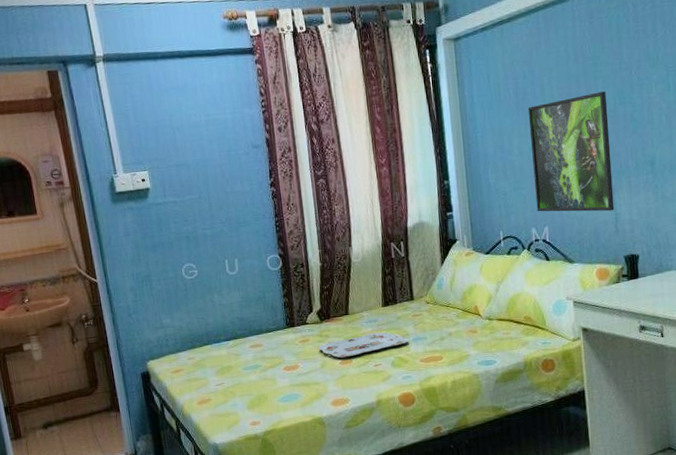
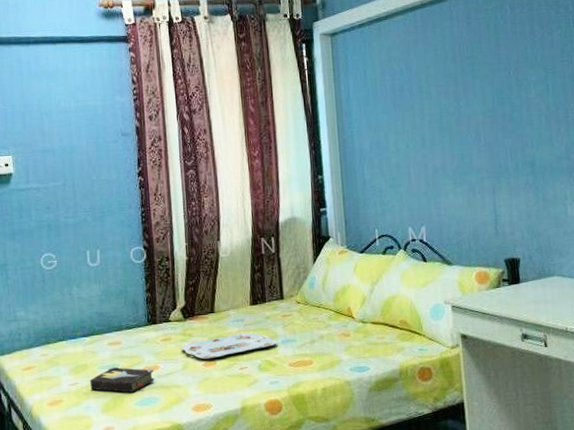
hardback book: none [235,367,296,391] -> present [90,366,155,393]
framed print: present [528,91,614,212] -> none [405,91,494,213]

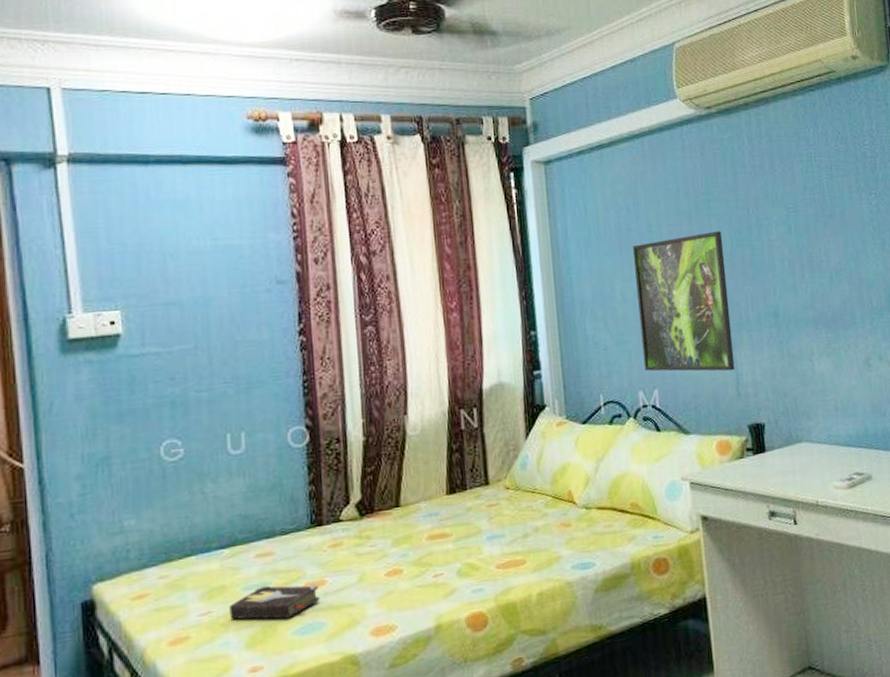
serving tray: present [180,332,277,360] -> none [355,529,481,568]
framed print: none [405,91,494,213] -> present [632,231,735,371]

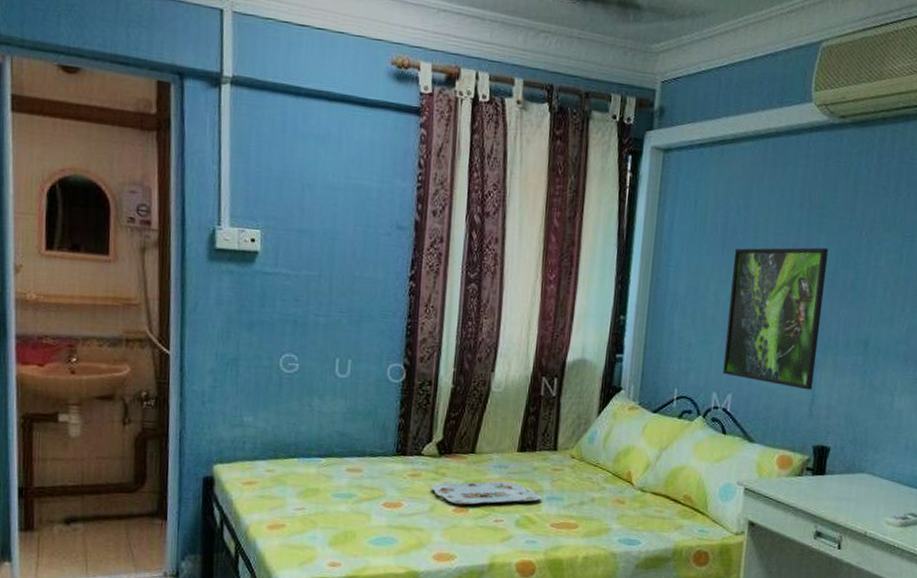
hardback book: present [229,584,321,620] -> none [319,496,396,529]
serving tray: none [355,529,481,568] -> present [430,480,541,505]

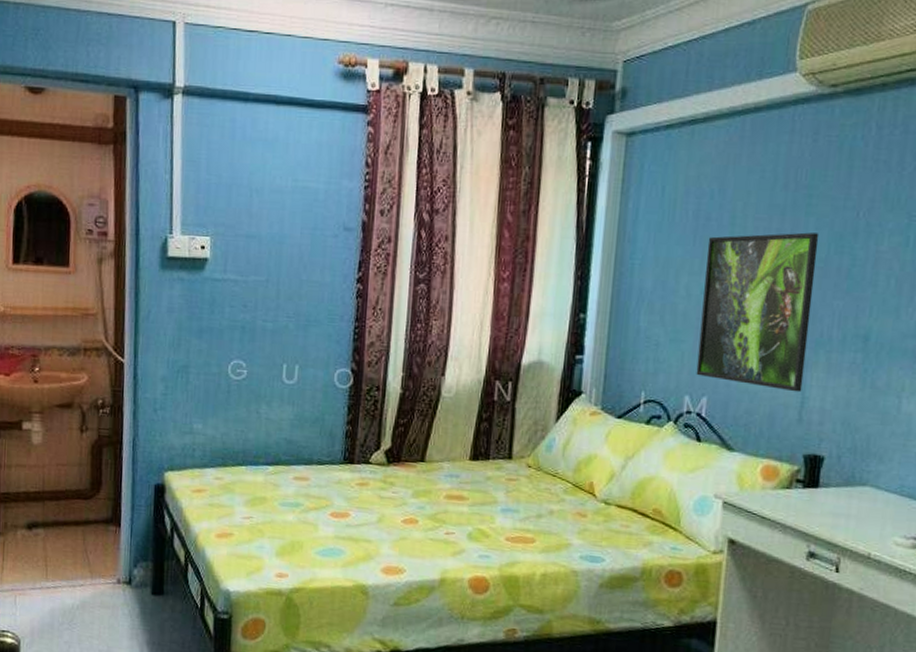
serving tray: present [430,480,541,505] -> none [378,491,495,516]

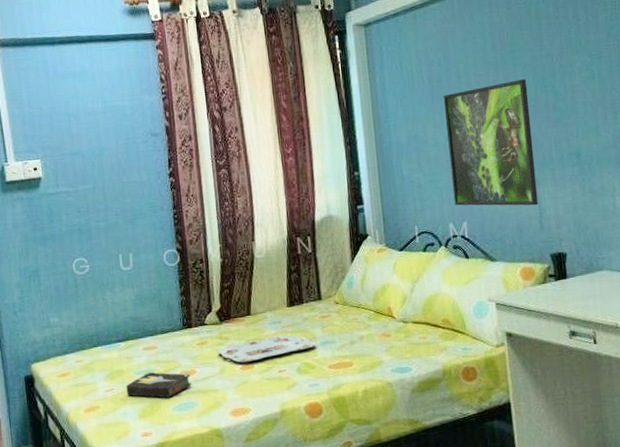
hardback book: none [266,505,343,539] -> present [126,371,192,398]
serving tray: none [378,491,495,516] -> present [217,334,316,363]

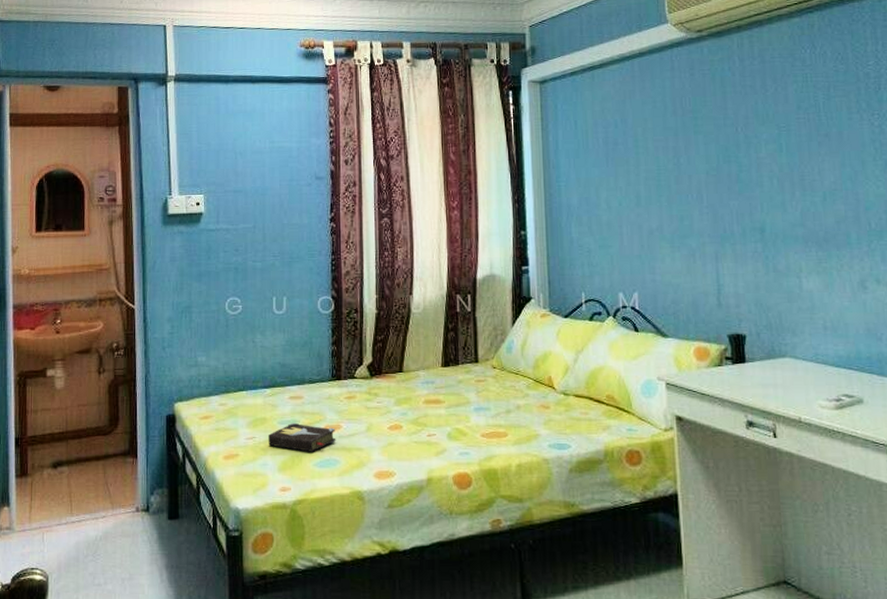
serving tray: present [217,334,316,363] -> none [365,396,469,422]
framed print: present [443,79,538,206] -> none [618,147,717,281]

